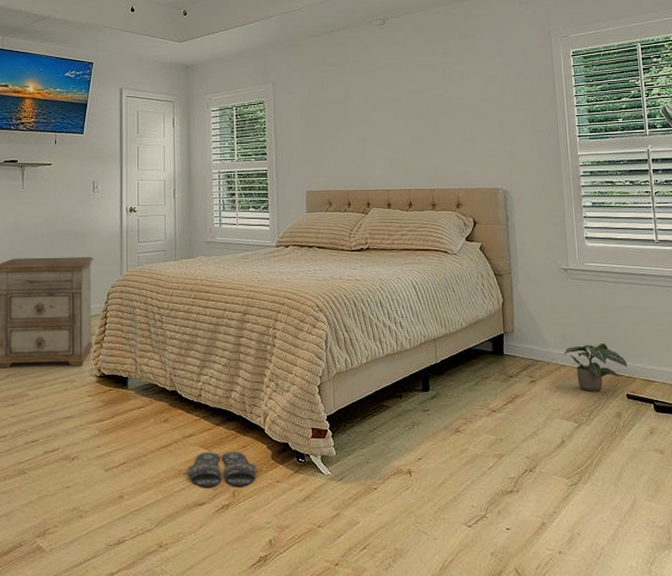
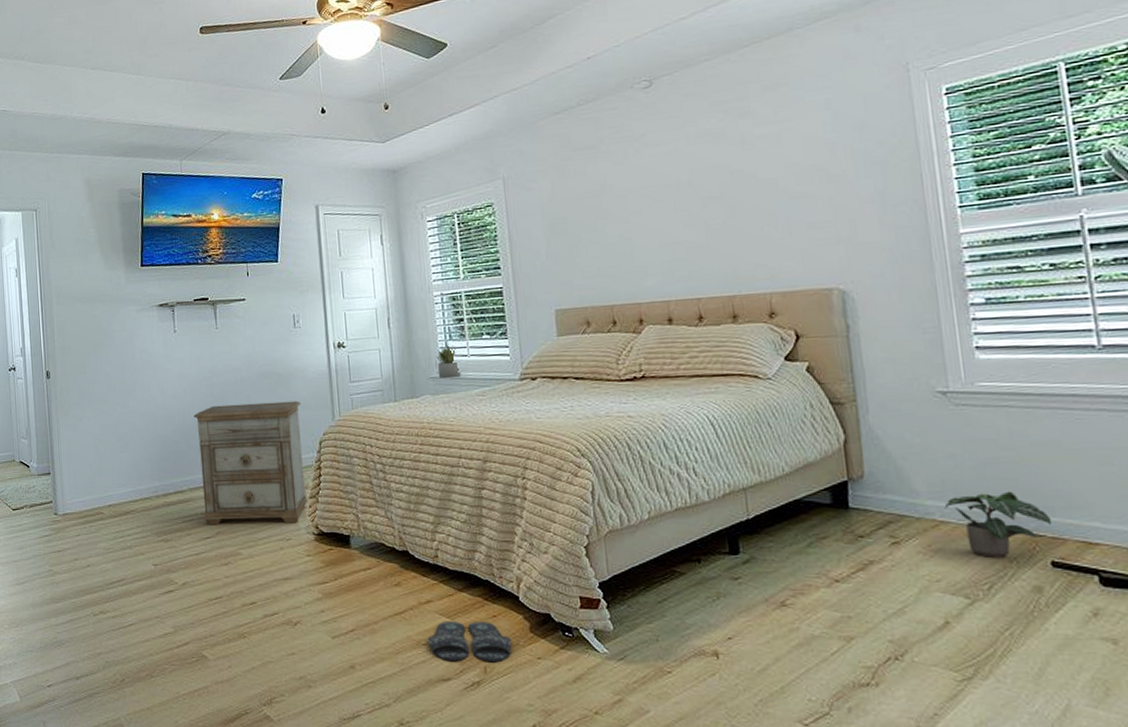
succulent plant: none [211,214,230,243] -> present [436,344,461,379]

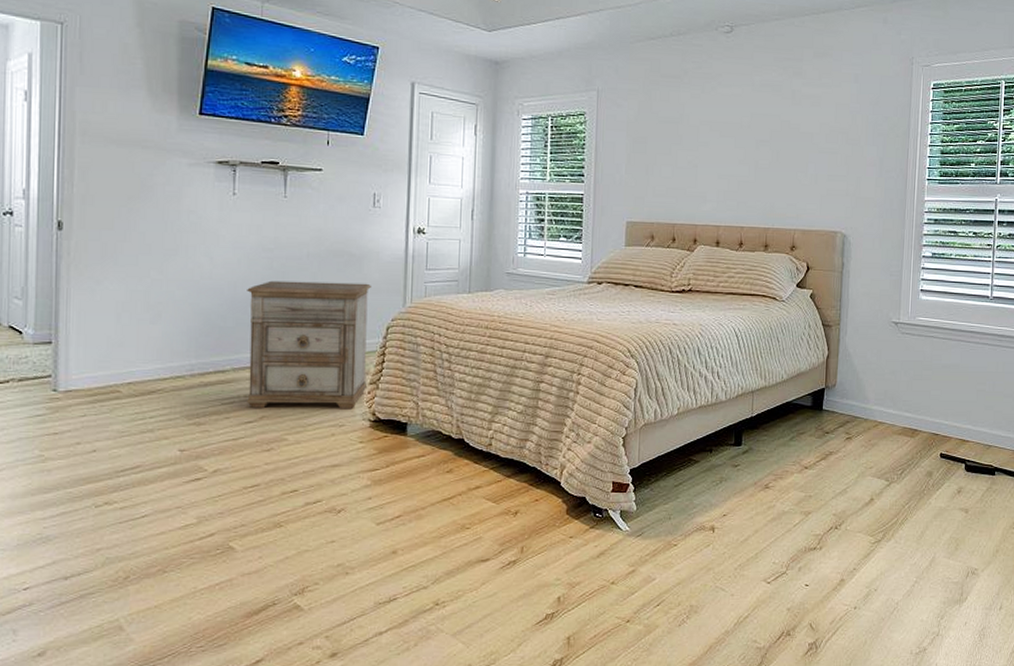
slippers: present [427,621,512,663] -> none [471,505,549,544]
succulent plant: present [436,344,461,379] -> none [513,242,536,276]
potted plant: present [944,491,1051,557] -> none [883,400,944,450]

